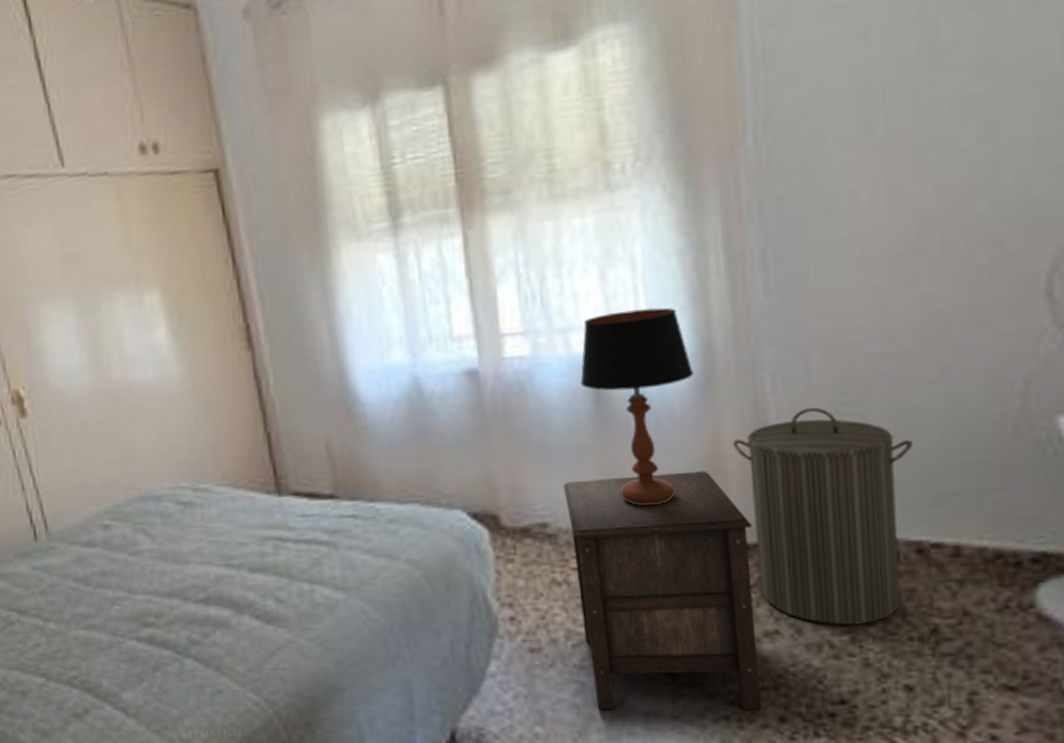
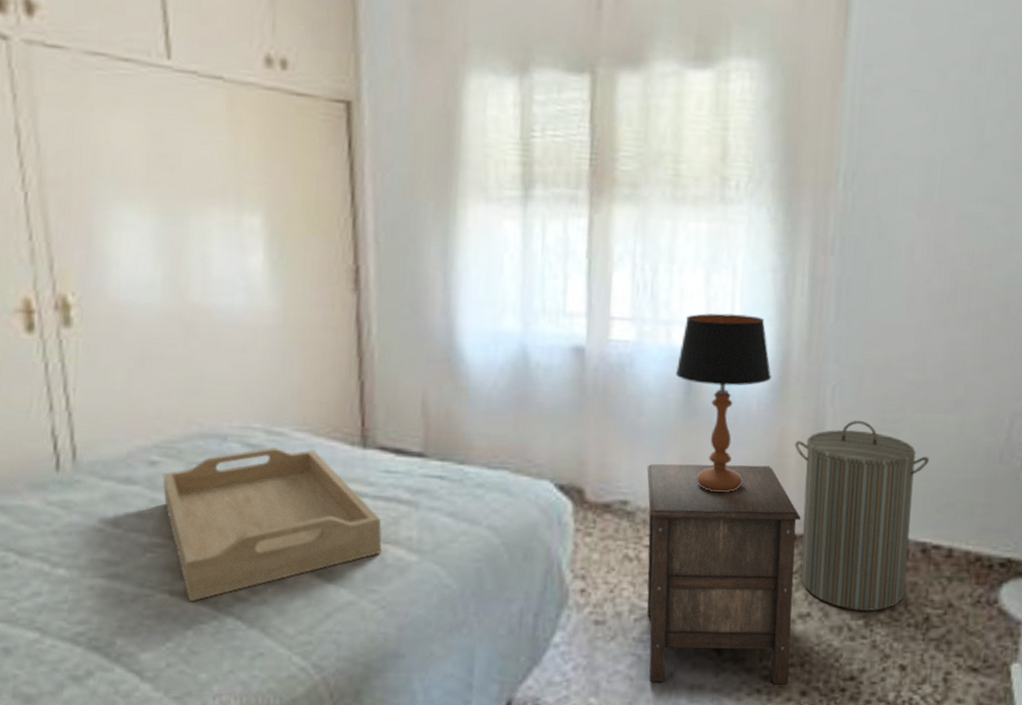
serving tray: none [115,501,310,647] -> present [162,447,383,602]

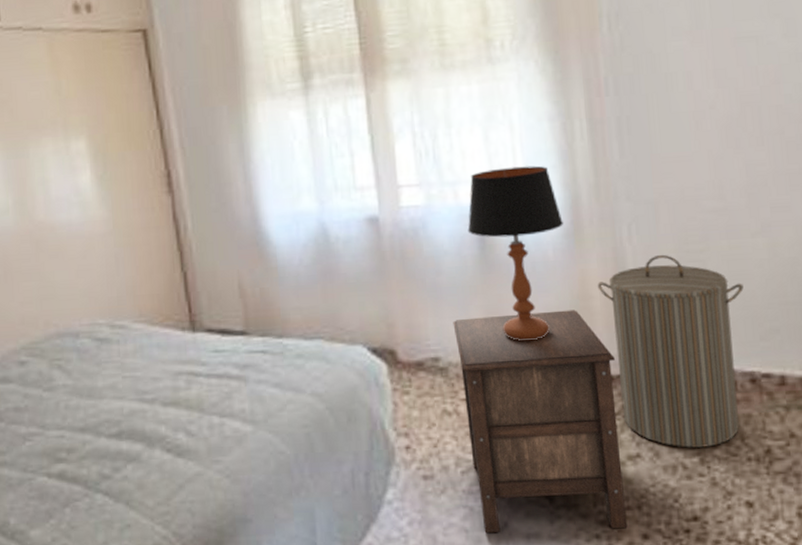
serving tray: present [162,447,383,602] -> none [31,338,220,483]

